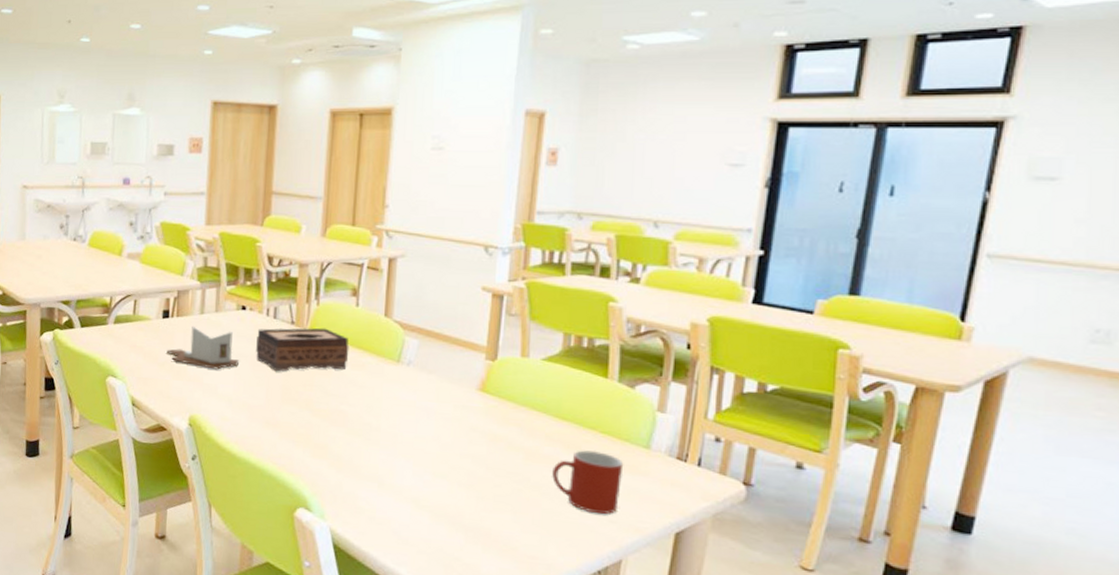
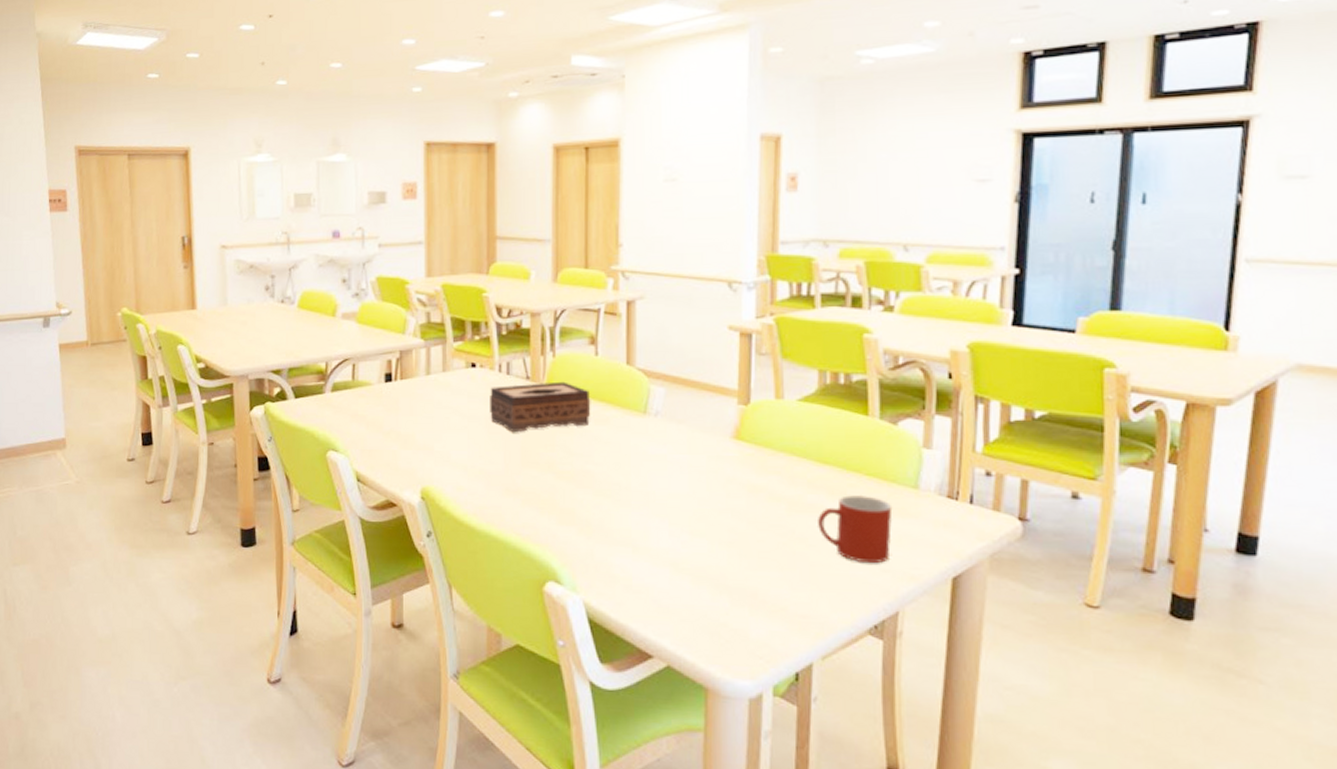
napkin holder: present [167,325,239,370] -> none [392,388,472,435]

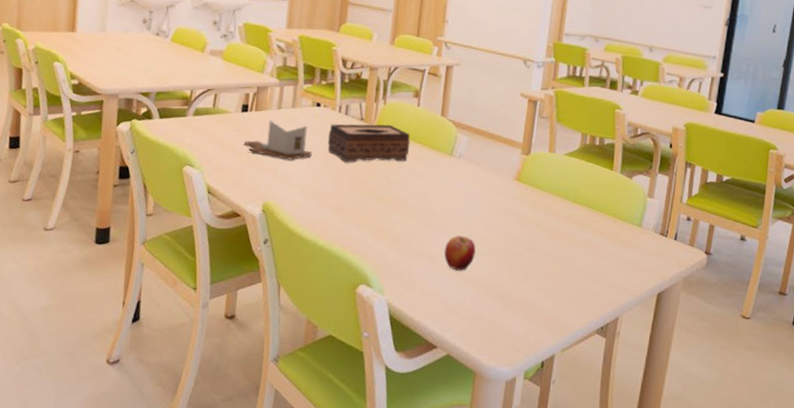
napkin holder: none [392,388,472,435] -> present [244,119,312,160]
apple: none [650,513,690,559] -> present [444,235,476,271]
mug: present [818,494,893,564] -> none [569,228,623,281]

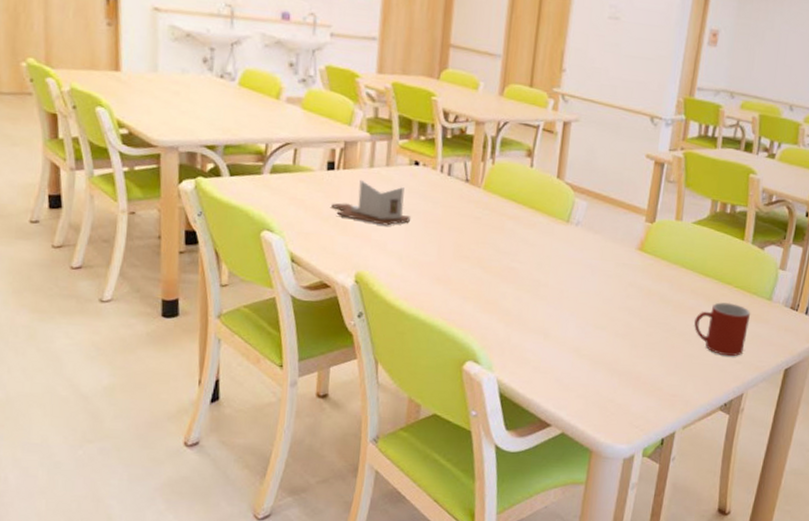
tissue box: present [327,123,411,163] -> none [428,185,522,229]
apple: present [444,235,476,271] -> none [559,308,594,347]
mug: none [569,228,623,281] -> present [694,302,751,357]

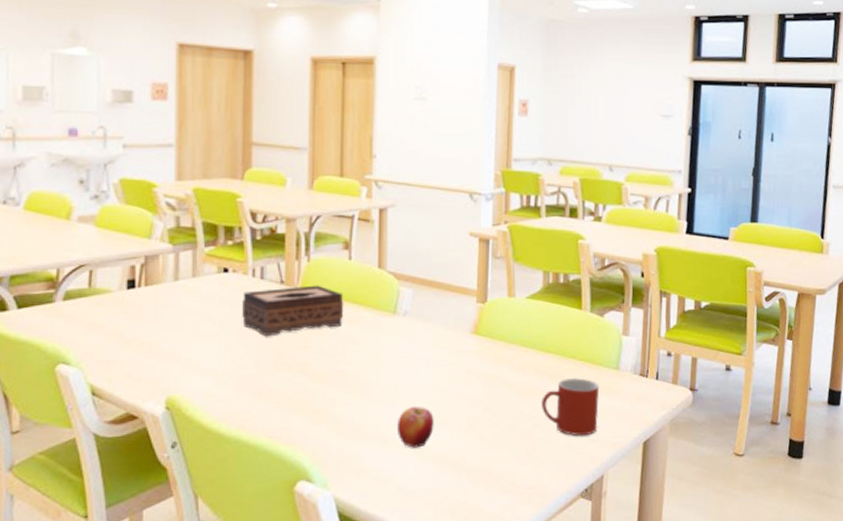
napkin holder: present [331,179,410,226] -> none [134,294,223,342]
tissue box: none [428,185,522,229] -> present [242,285,344,337]
apple: none [559,308,594,347] -> present [398,406,434,448]

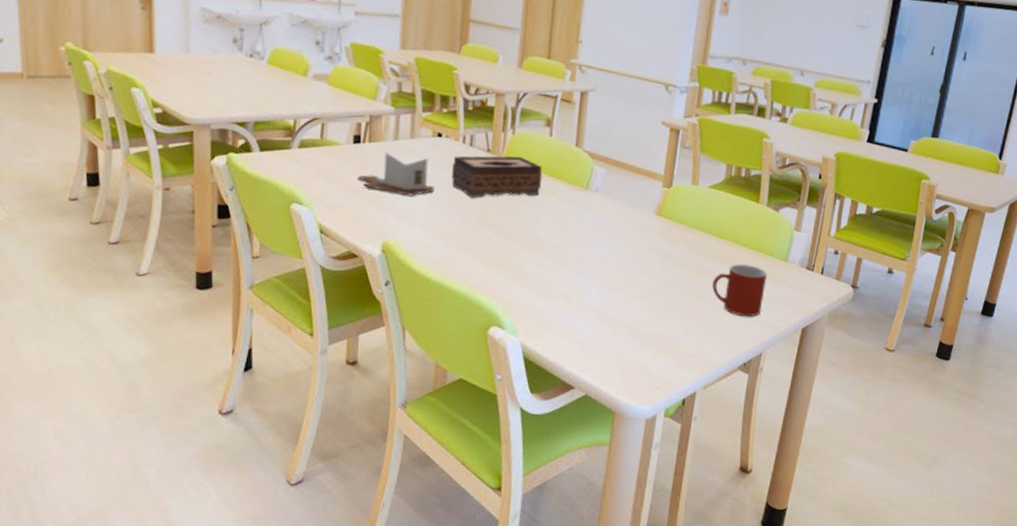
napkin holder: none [134,294,223,342] -> present [358,152,434,196]
apple: present [398,406,434,448] -> none [581,273,614,310]

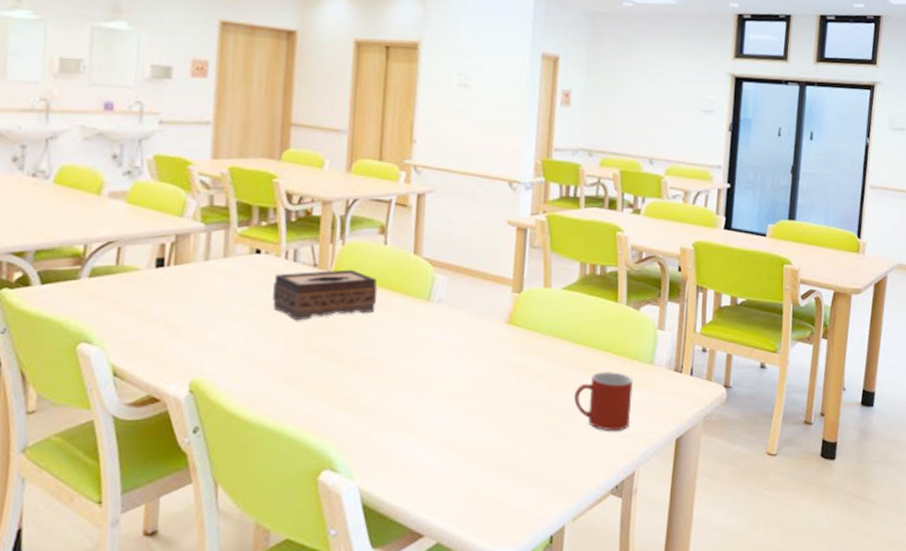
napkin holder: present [358,152,434,196] -> none [161,274,252,324]

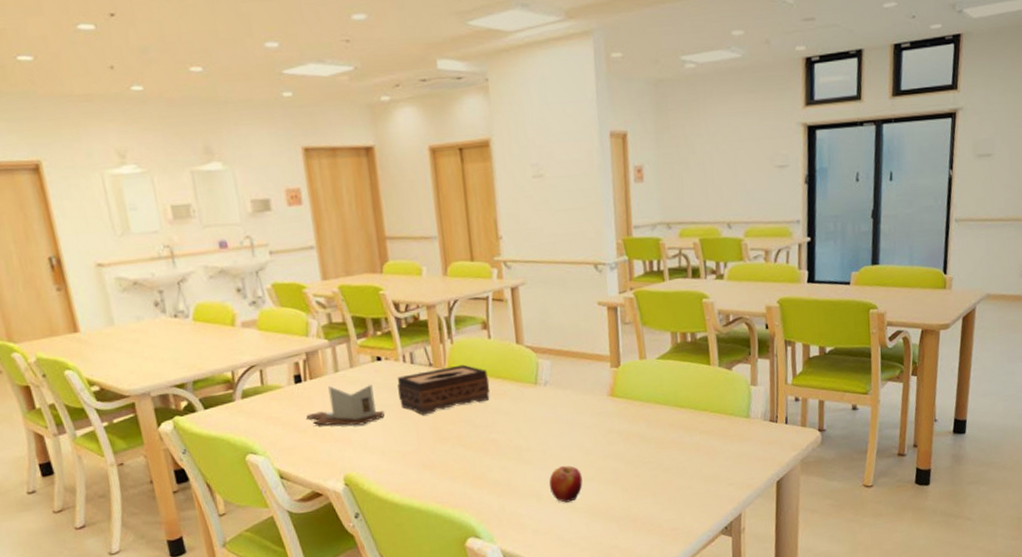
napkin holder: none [161,274,252,324] -> present [306,385,384,426]
apple: none [427,395,465,439] -> present [549,465,583,503]
mug: present [574,370,634,432] -> none [679,428,733,481]

